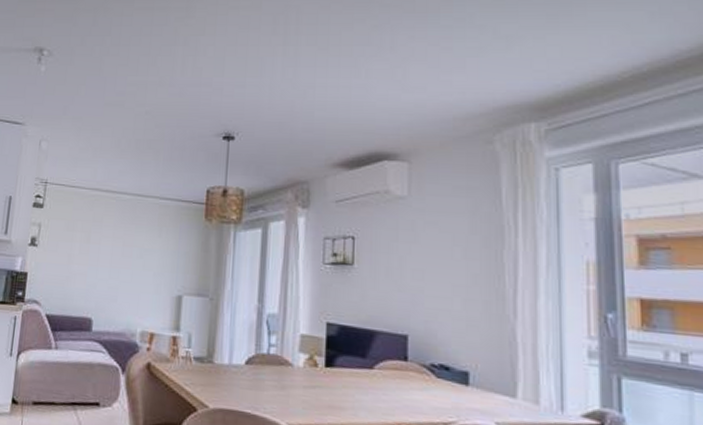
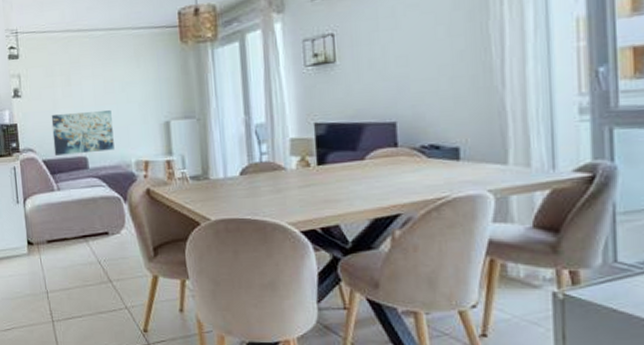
wall art: none [59,270,125,316] -> present [51,110,115,155]

